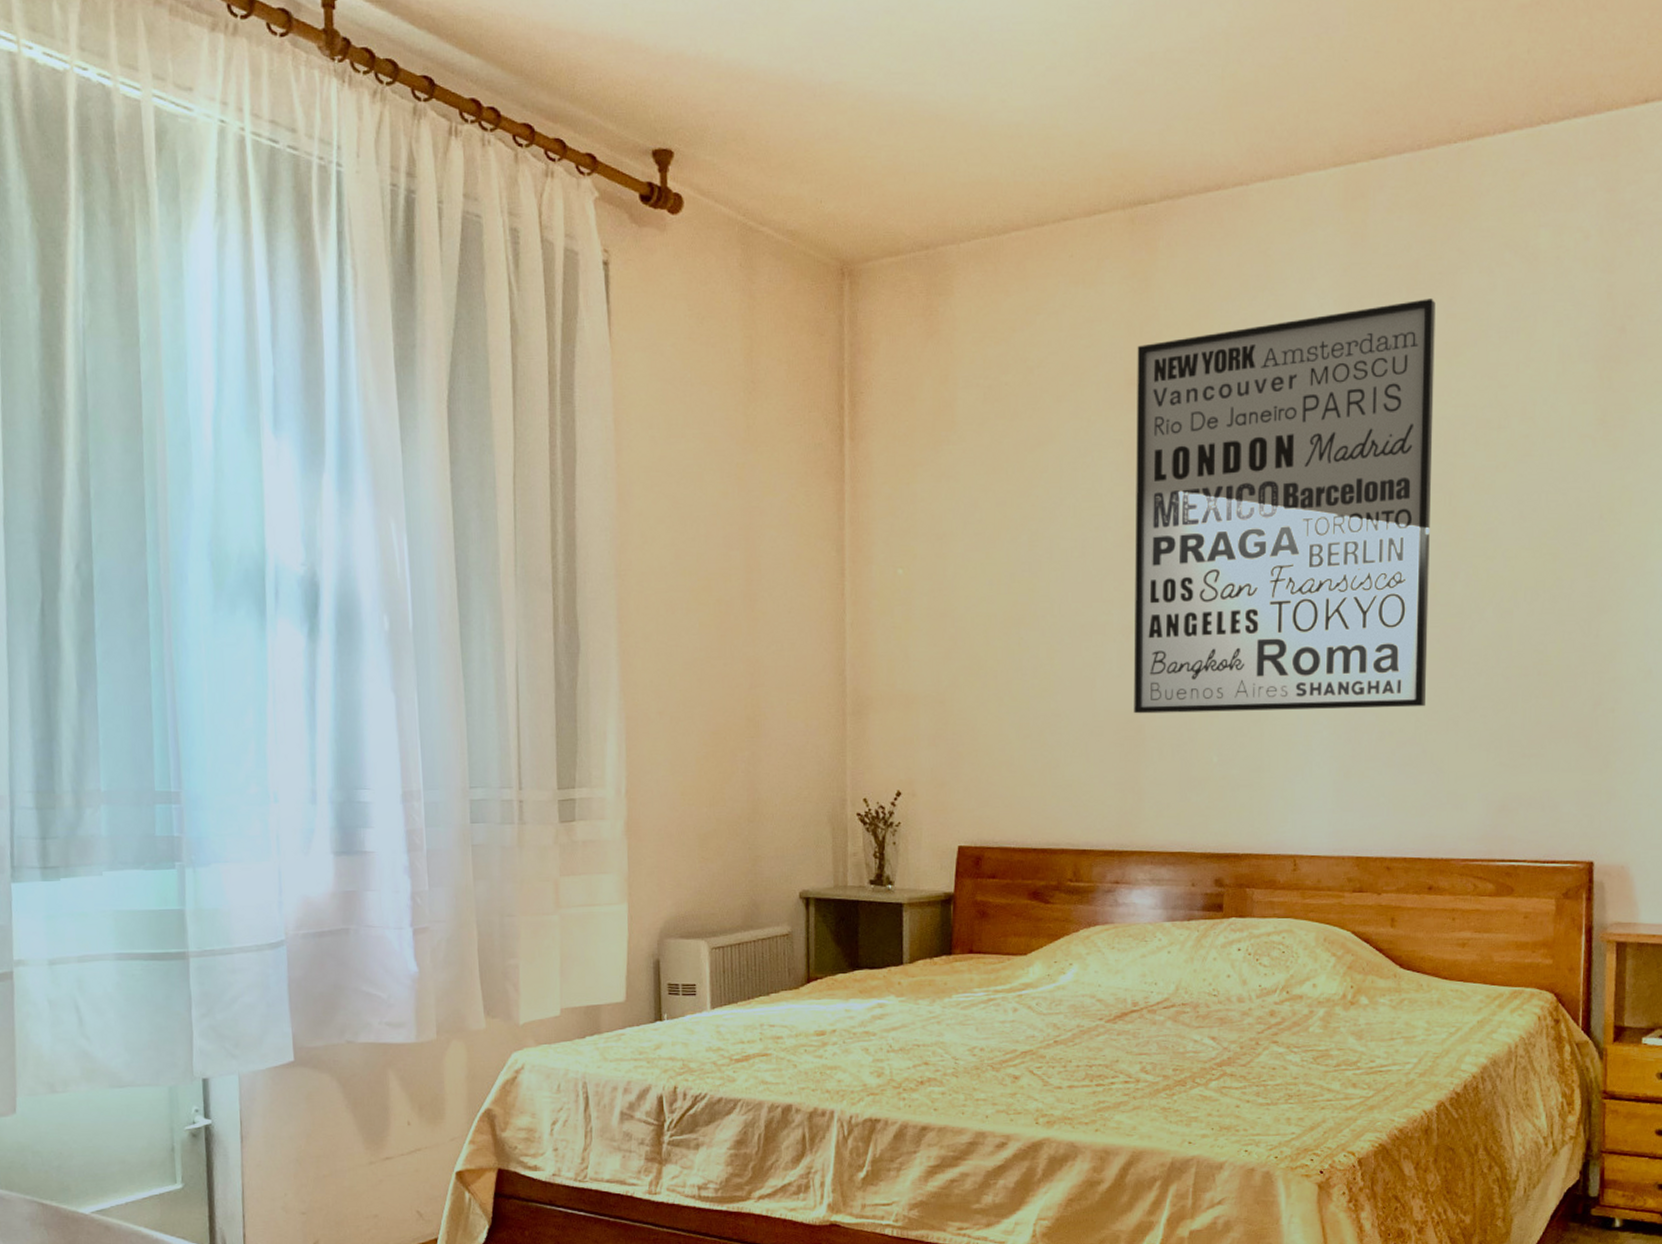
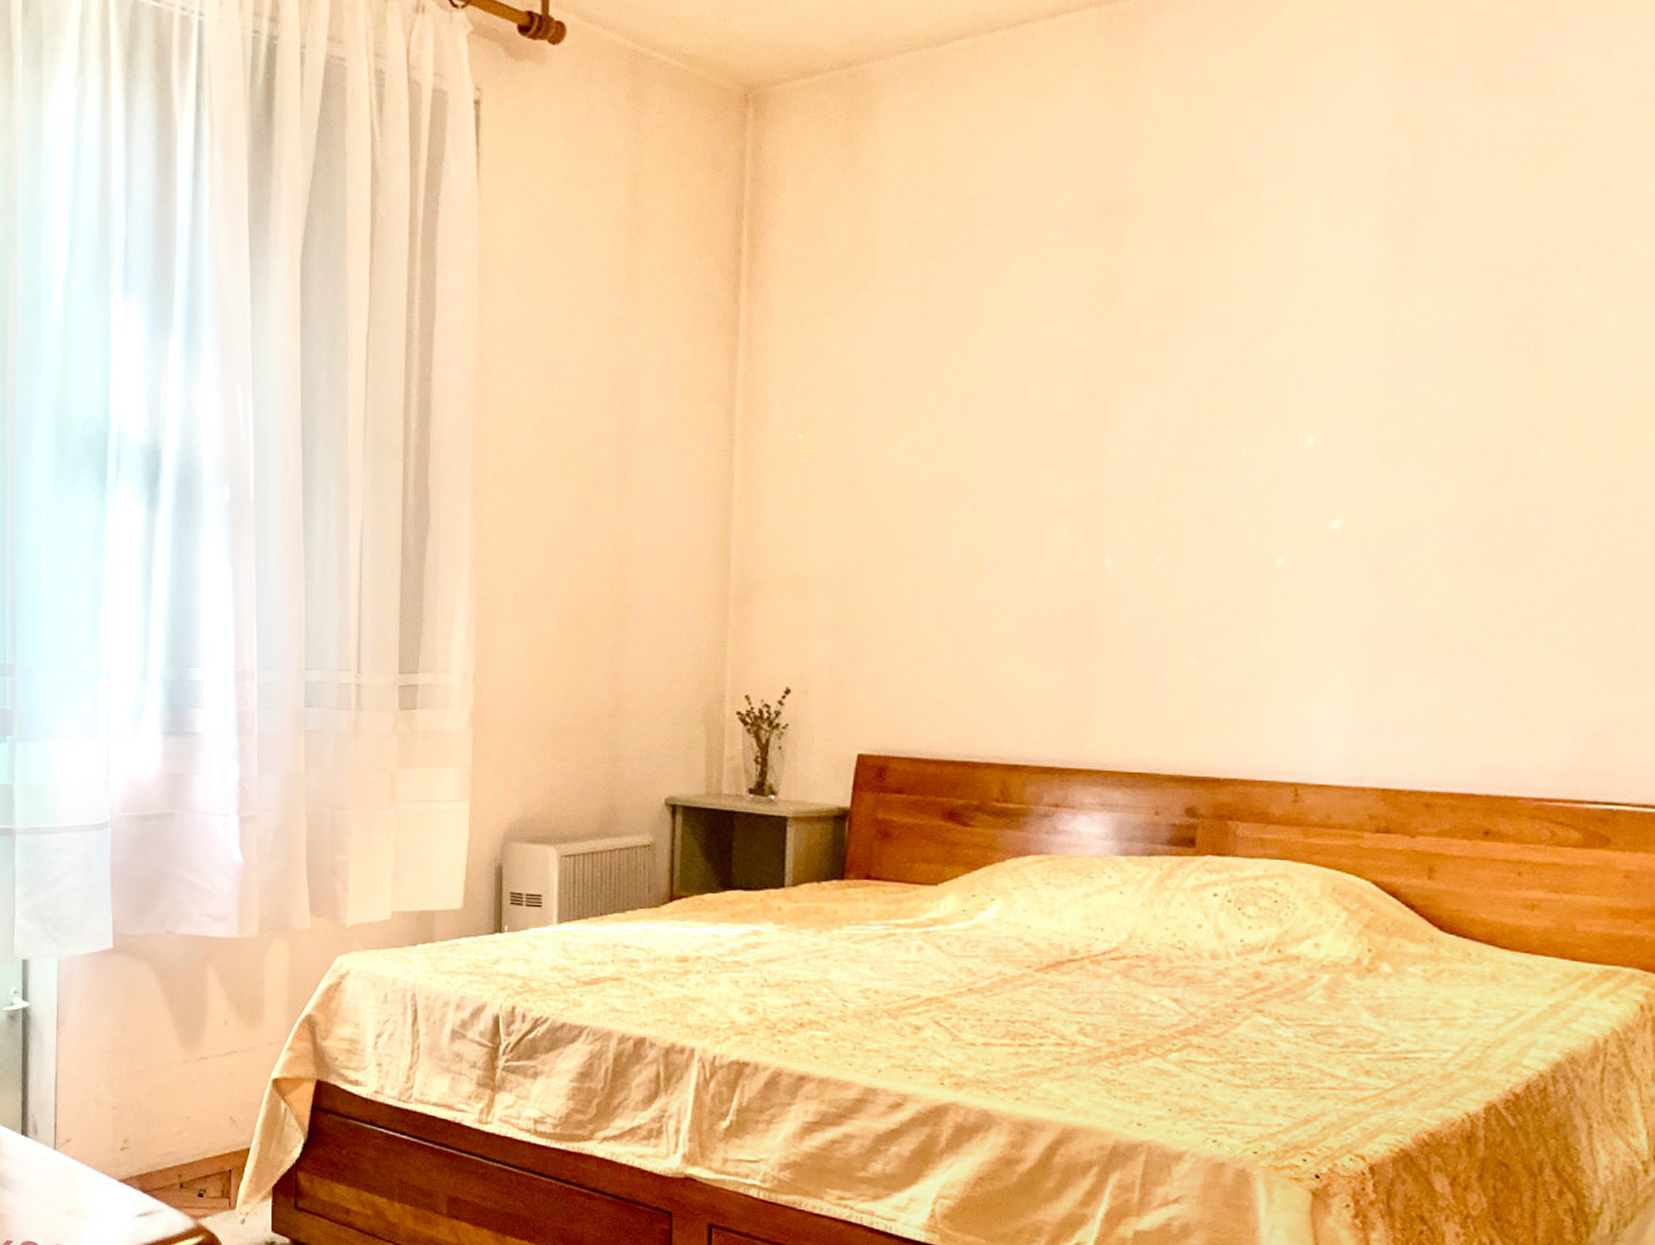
wall art: present [1134,299,1436,714] -> none [1087,92,1524,606]

